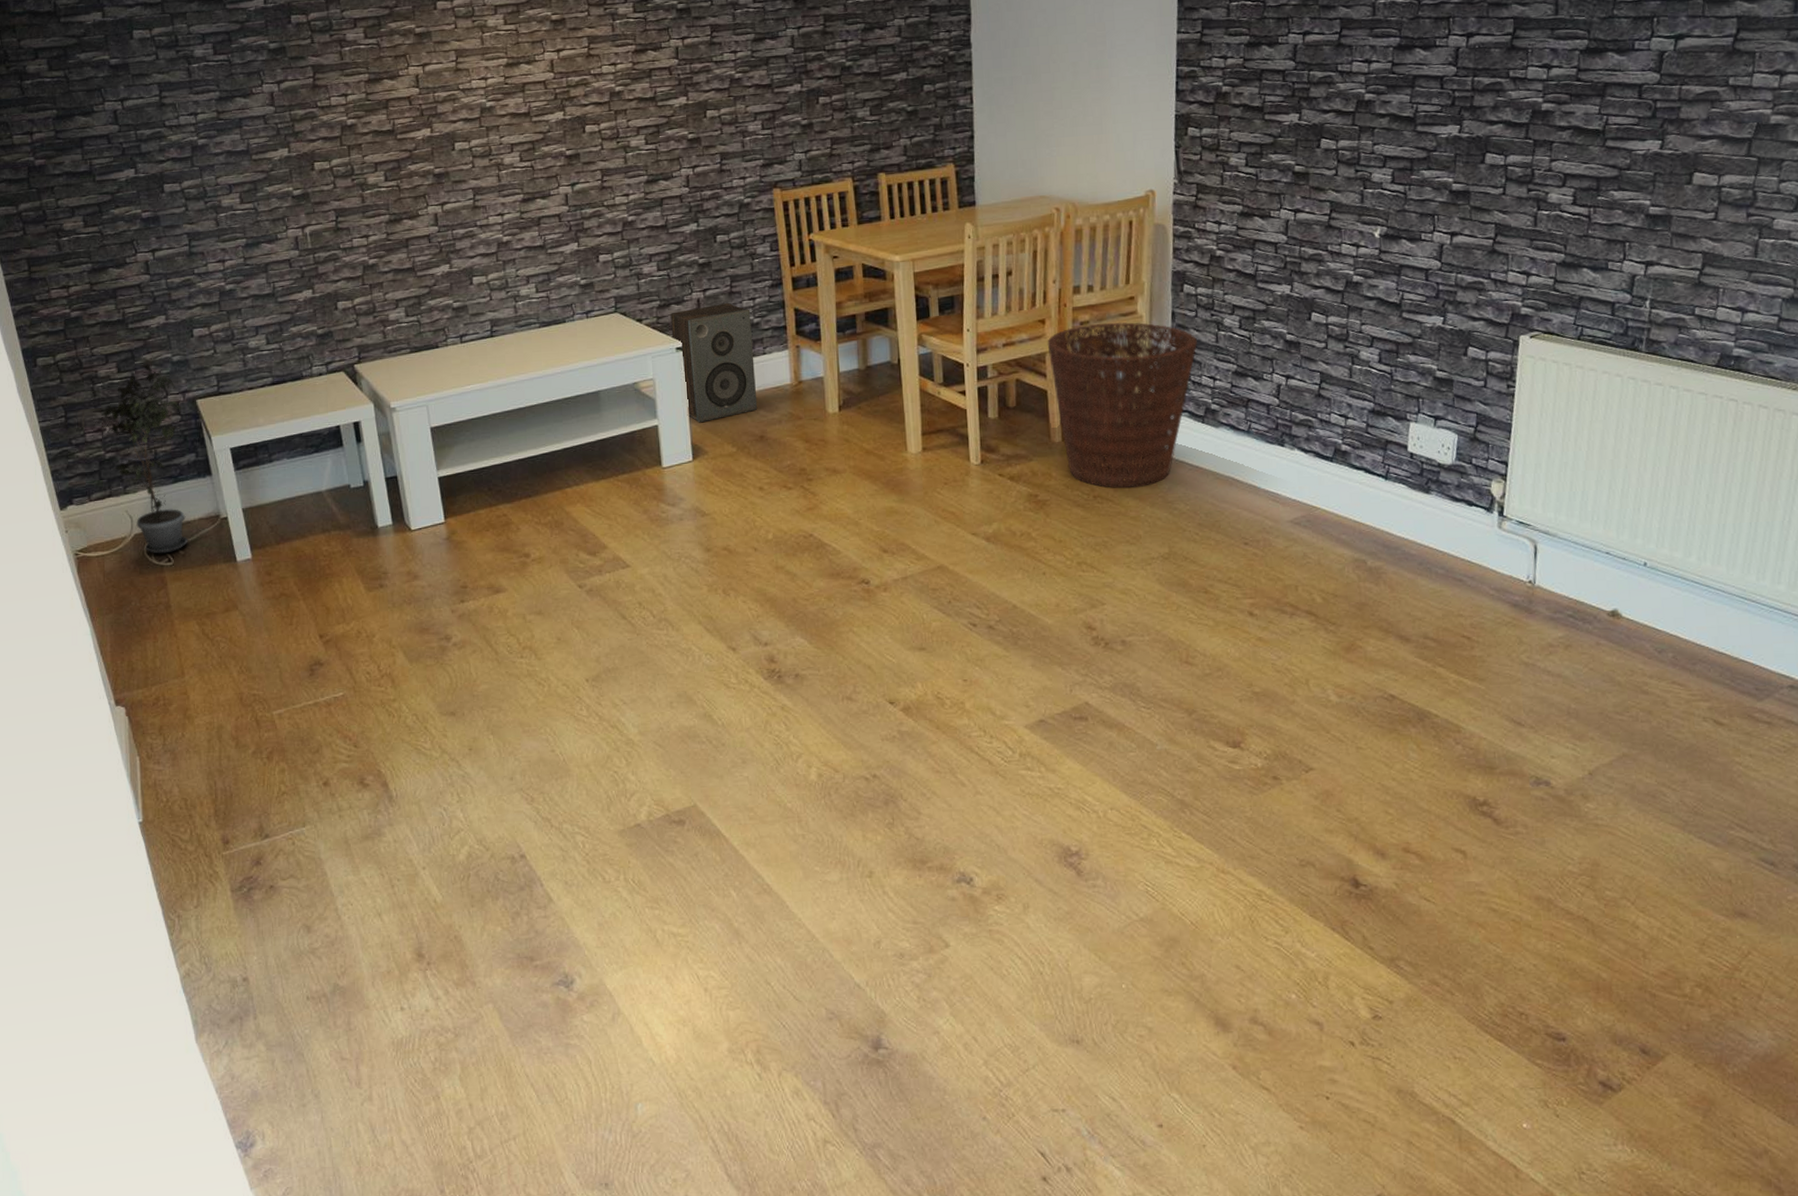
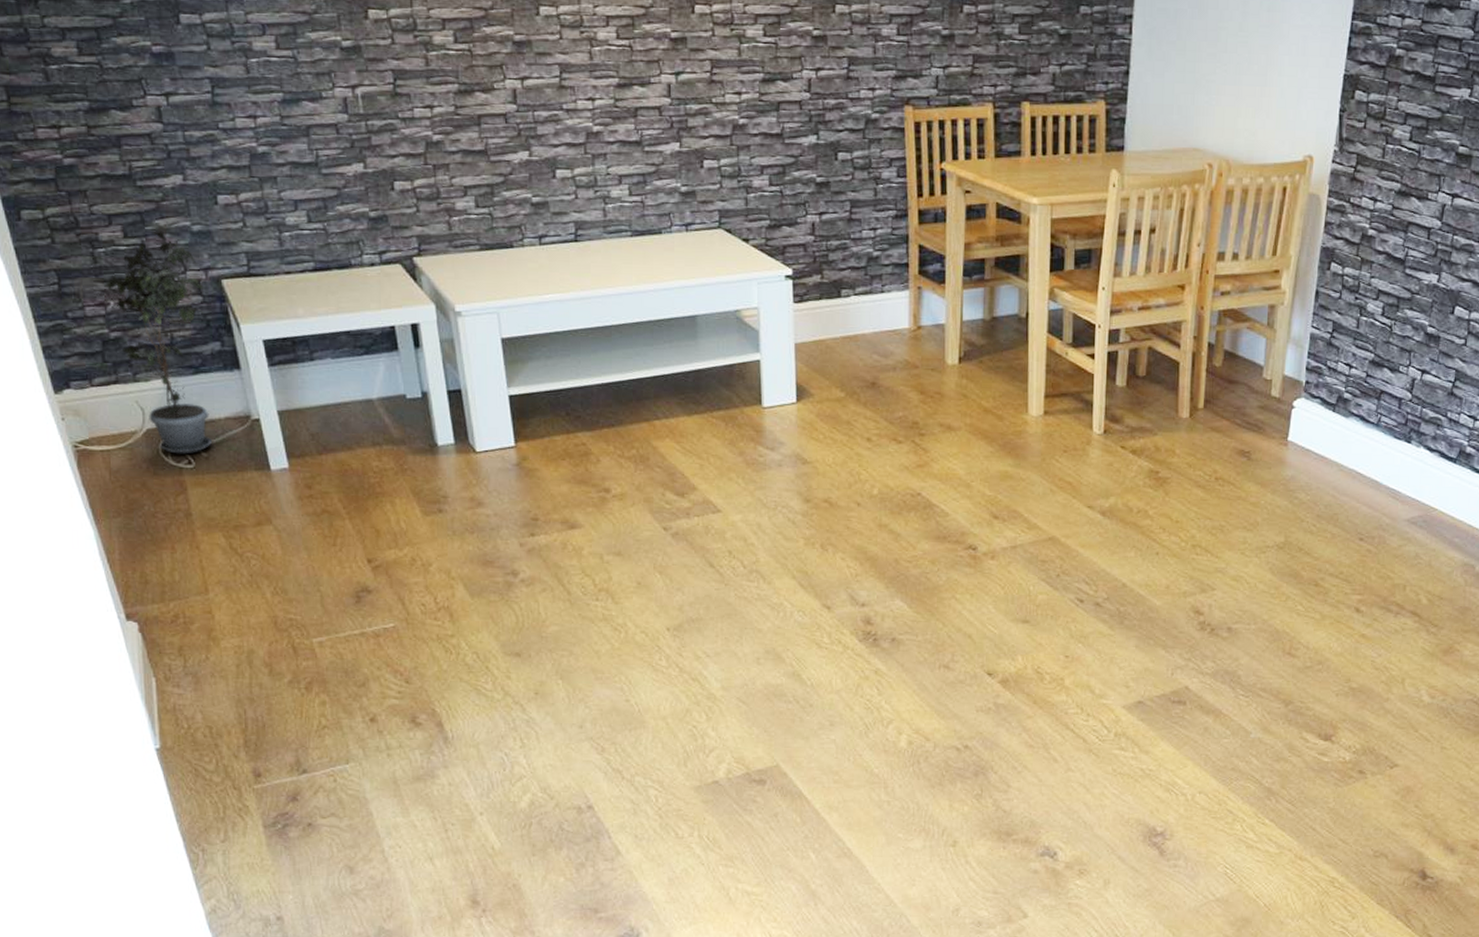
speaker: present [670,303,758,423] -> none [781,231,871,362]
basket: present [1047,322,1198,489] -> none [1184,296,1339,473]

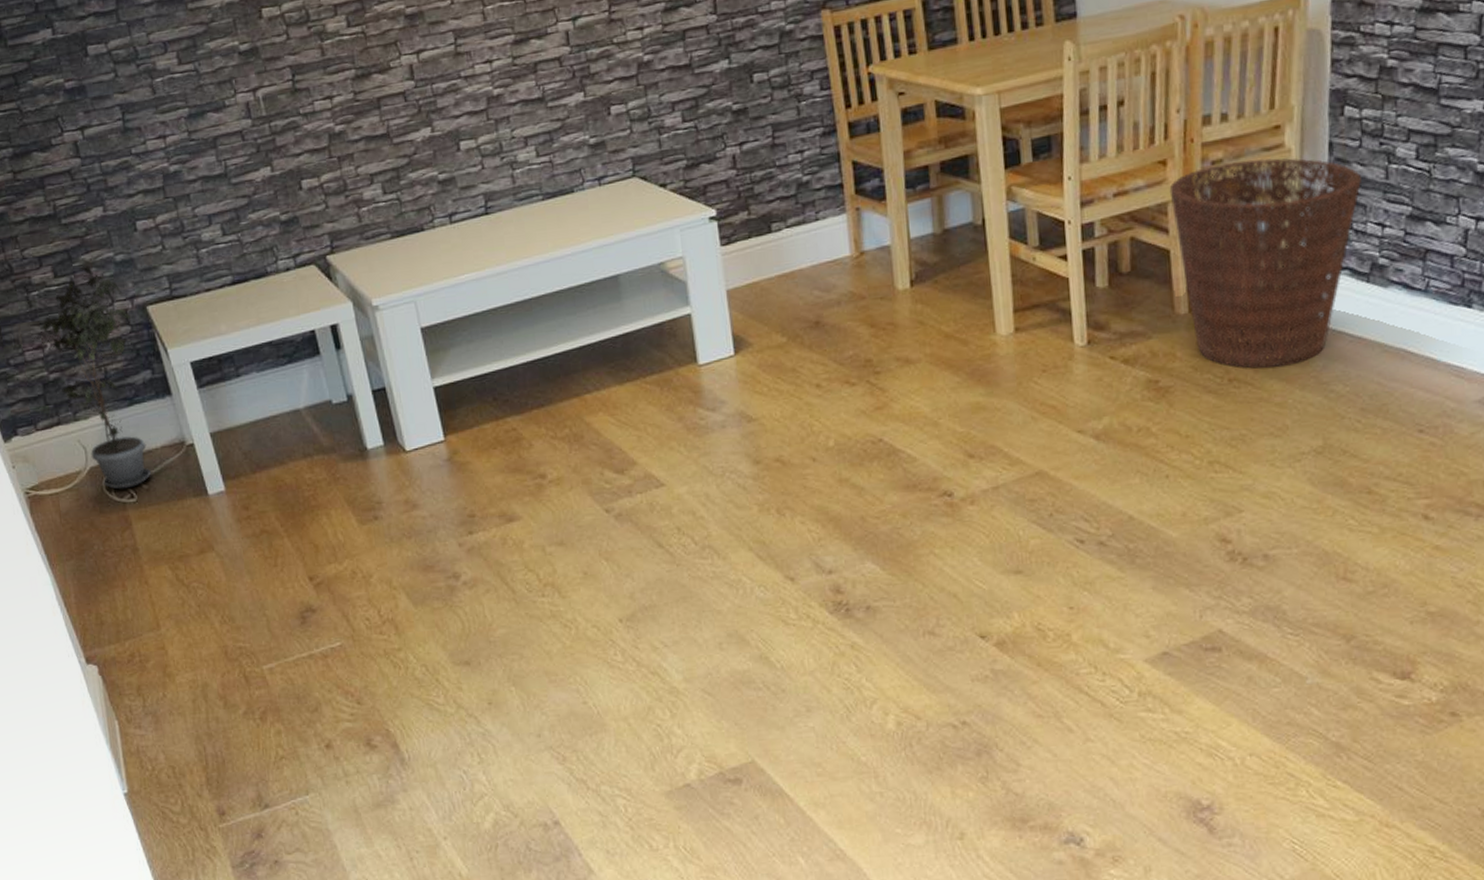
basket: none [1184,296,1339,473] -> present [1169,158,1363,368]

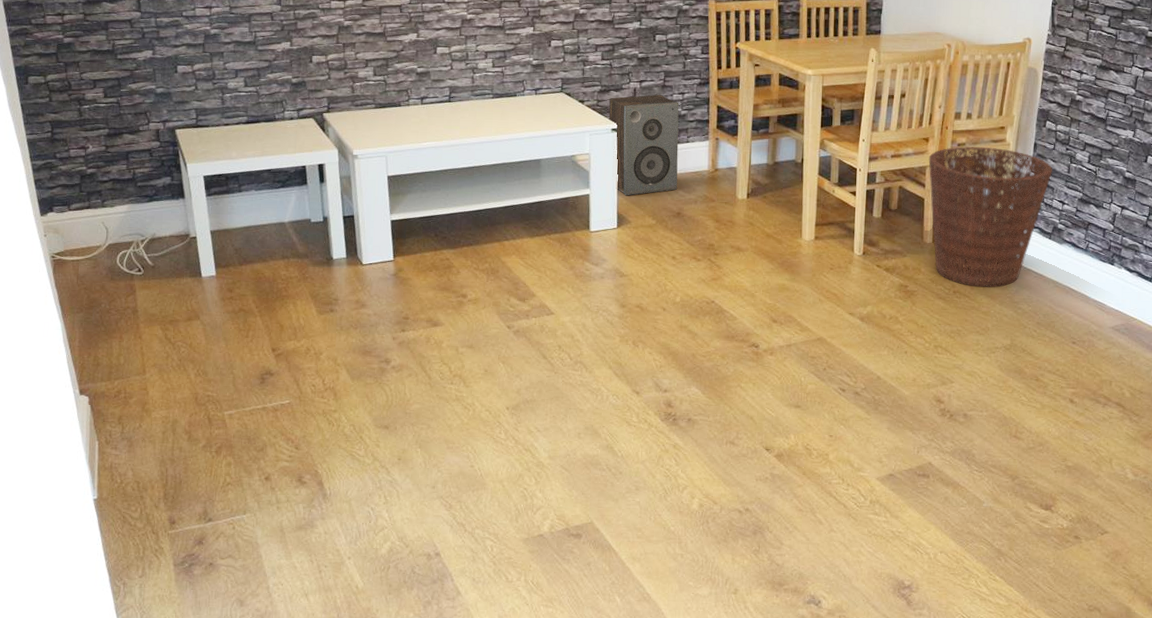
potted plant: present [32,265,152,490] -> none [77,92,163,264]
speaker: none [700,159,811,309] -> present [609,95,679,196]

